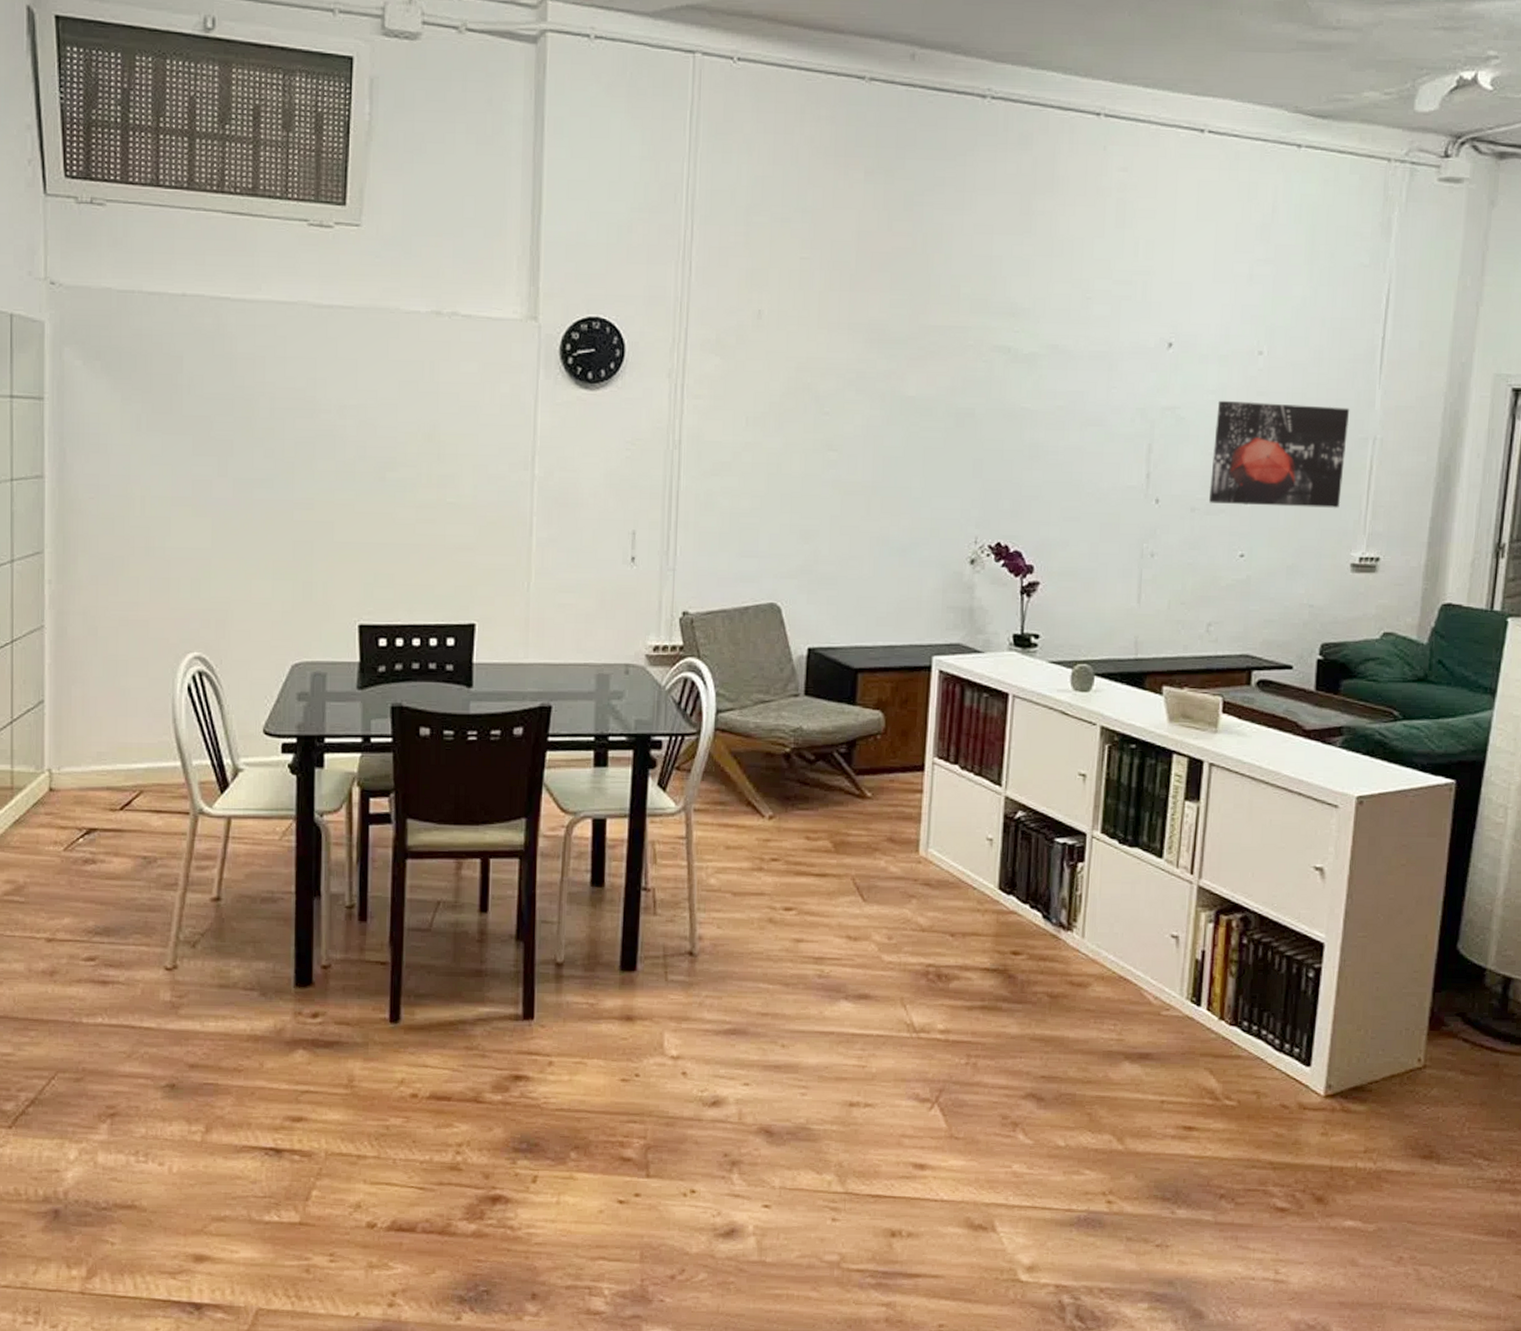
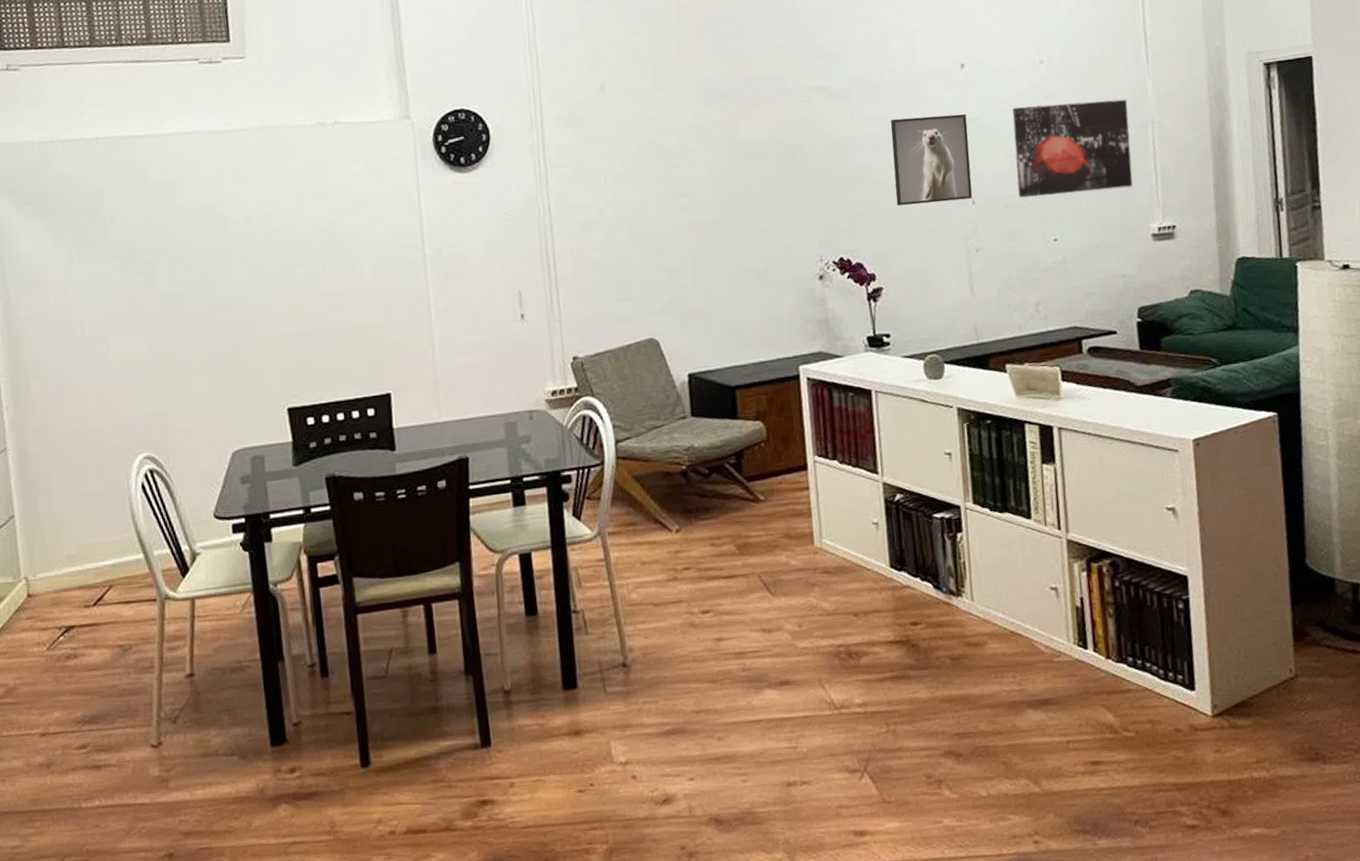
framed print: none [1070,395,1165,497] -> present [890,113,973,206]

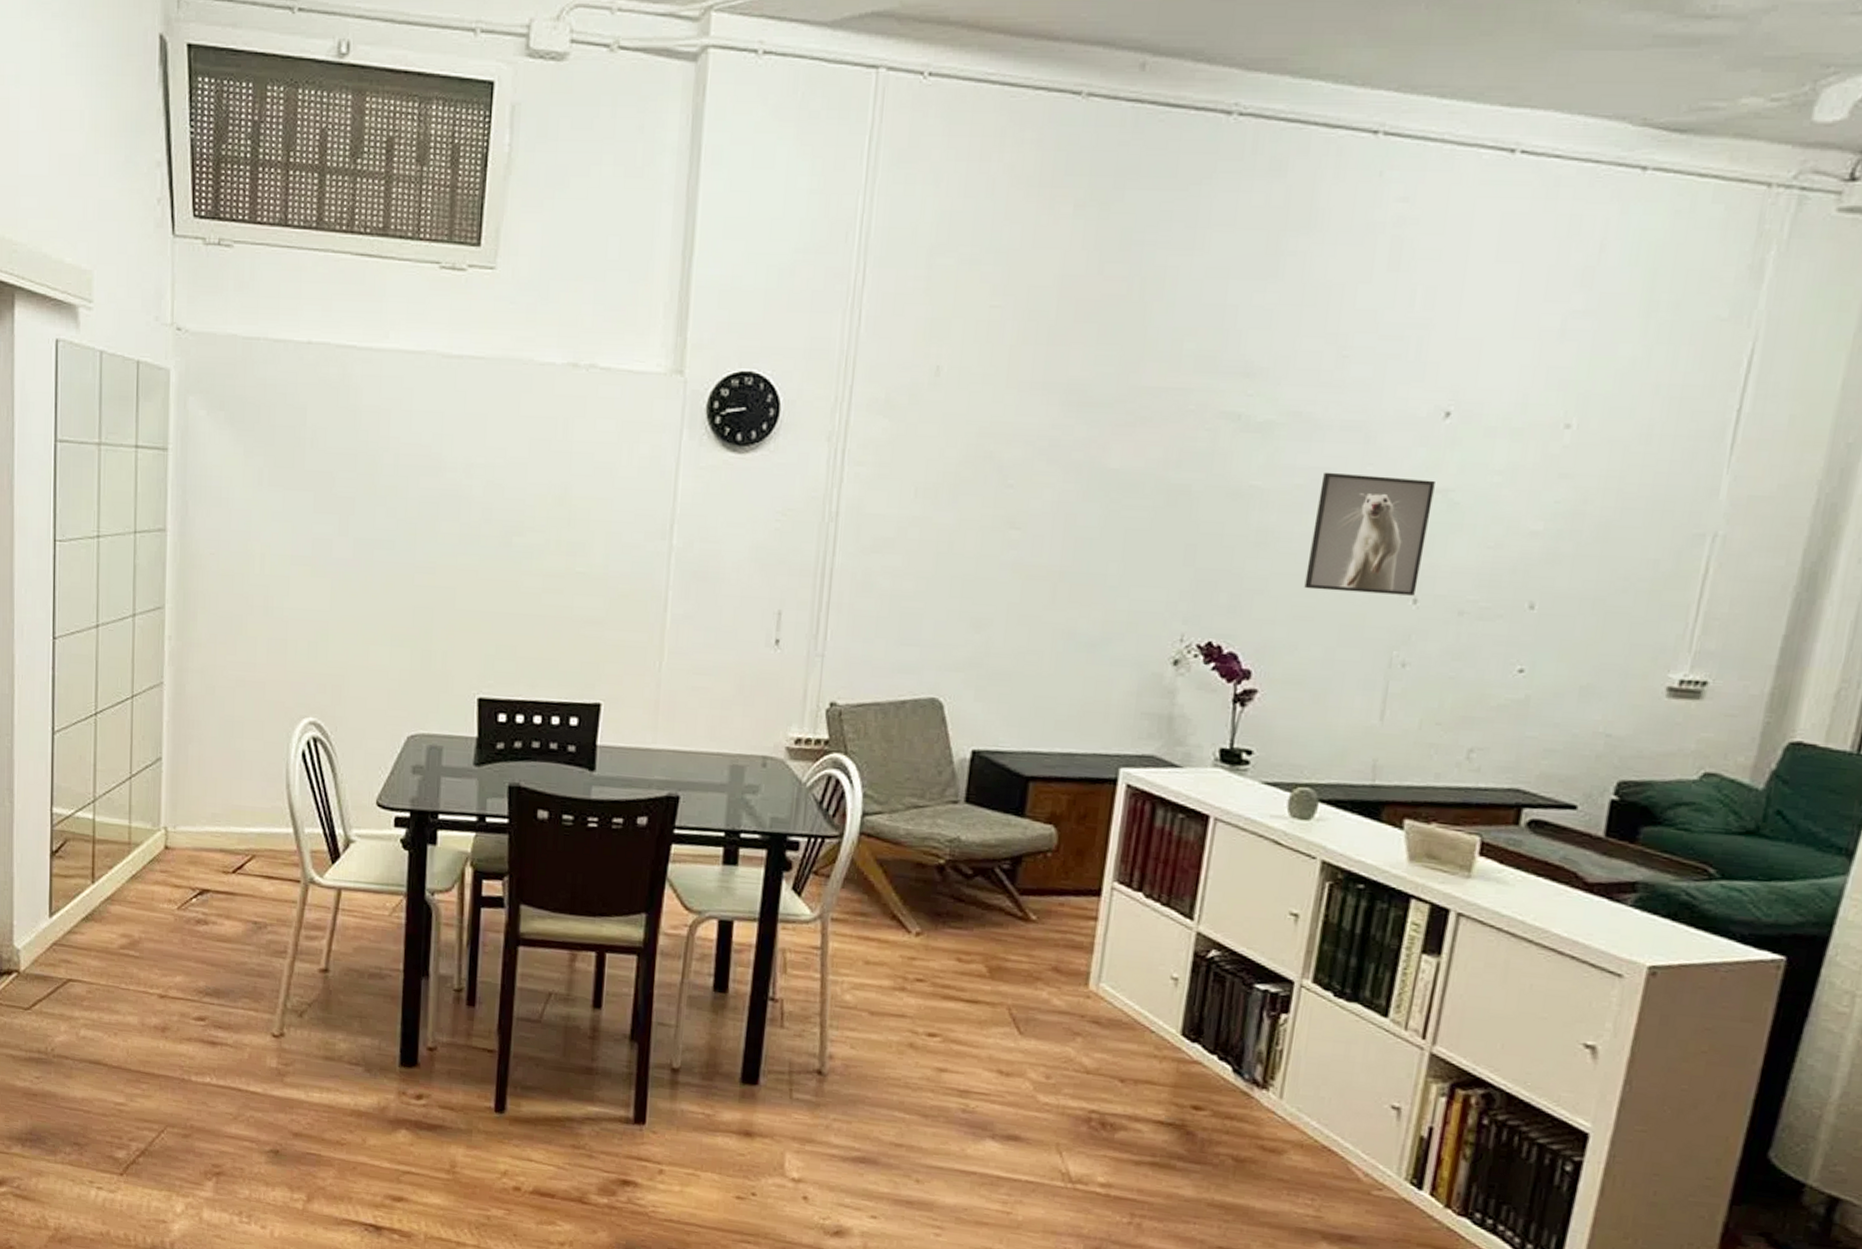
wall art: present [1012,99,1133,198] -> none [1482,482,1684,619]

